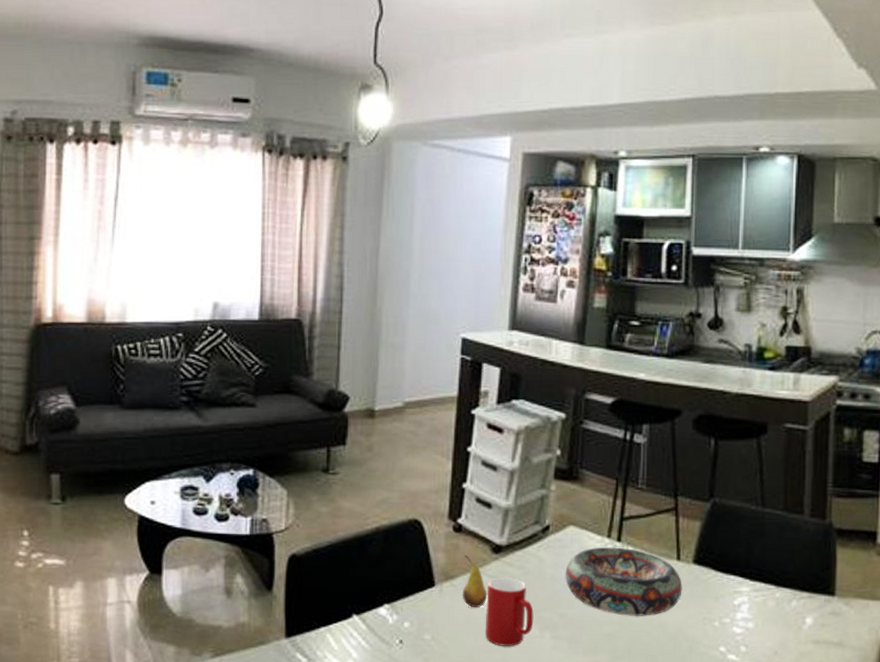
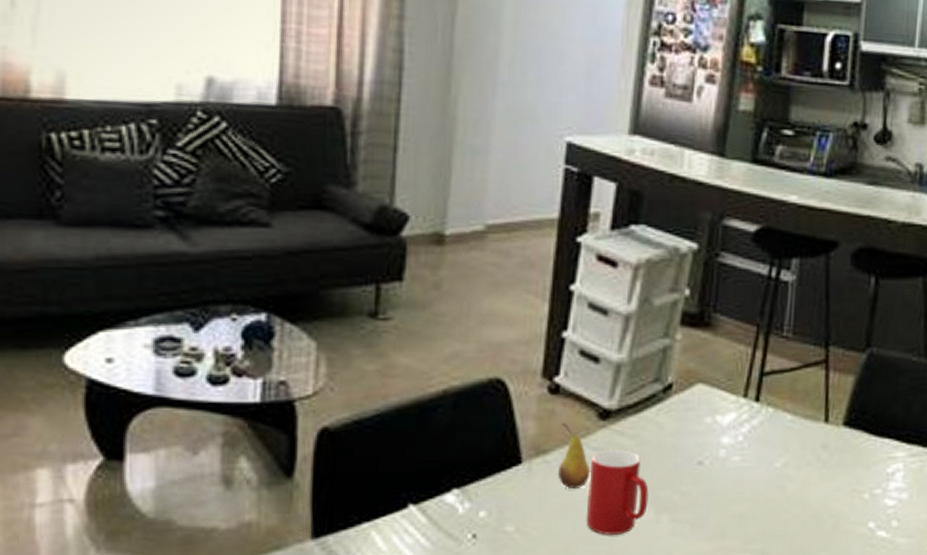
decorative bowl: present [565,547,683,617] -> none [689,408,830,492]

